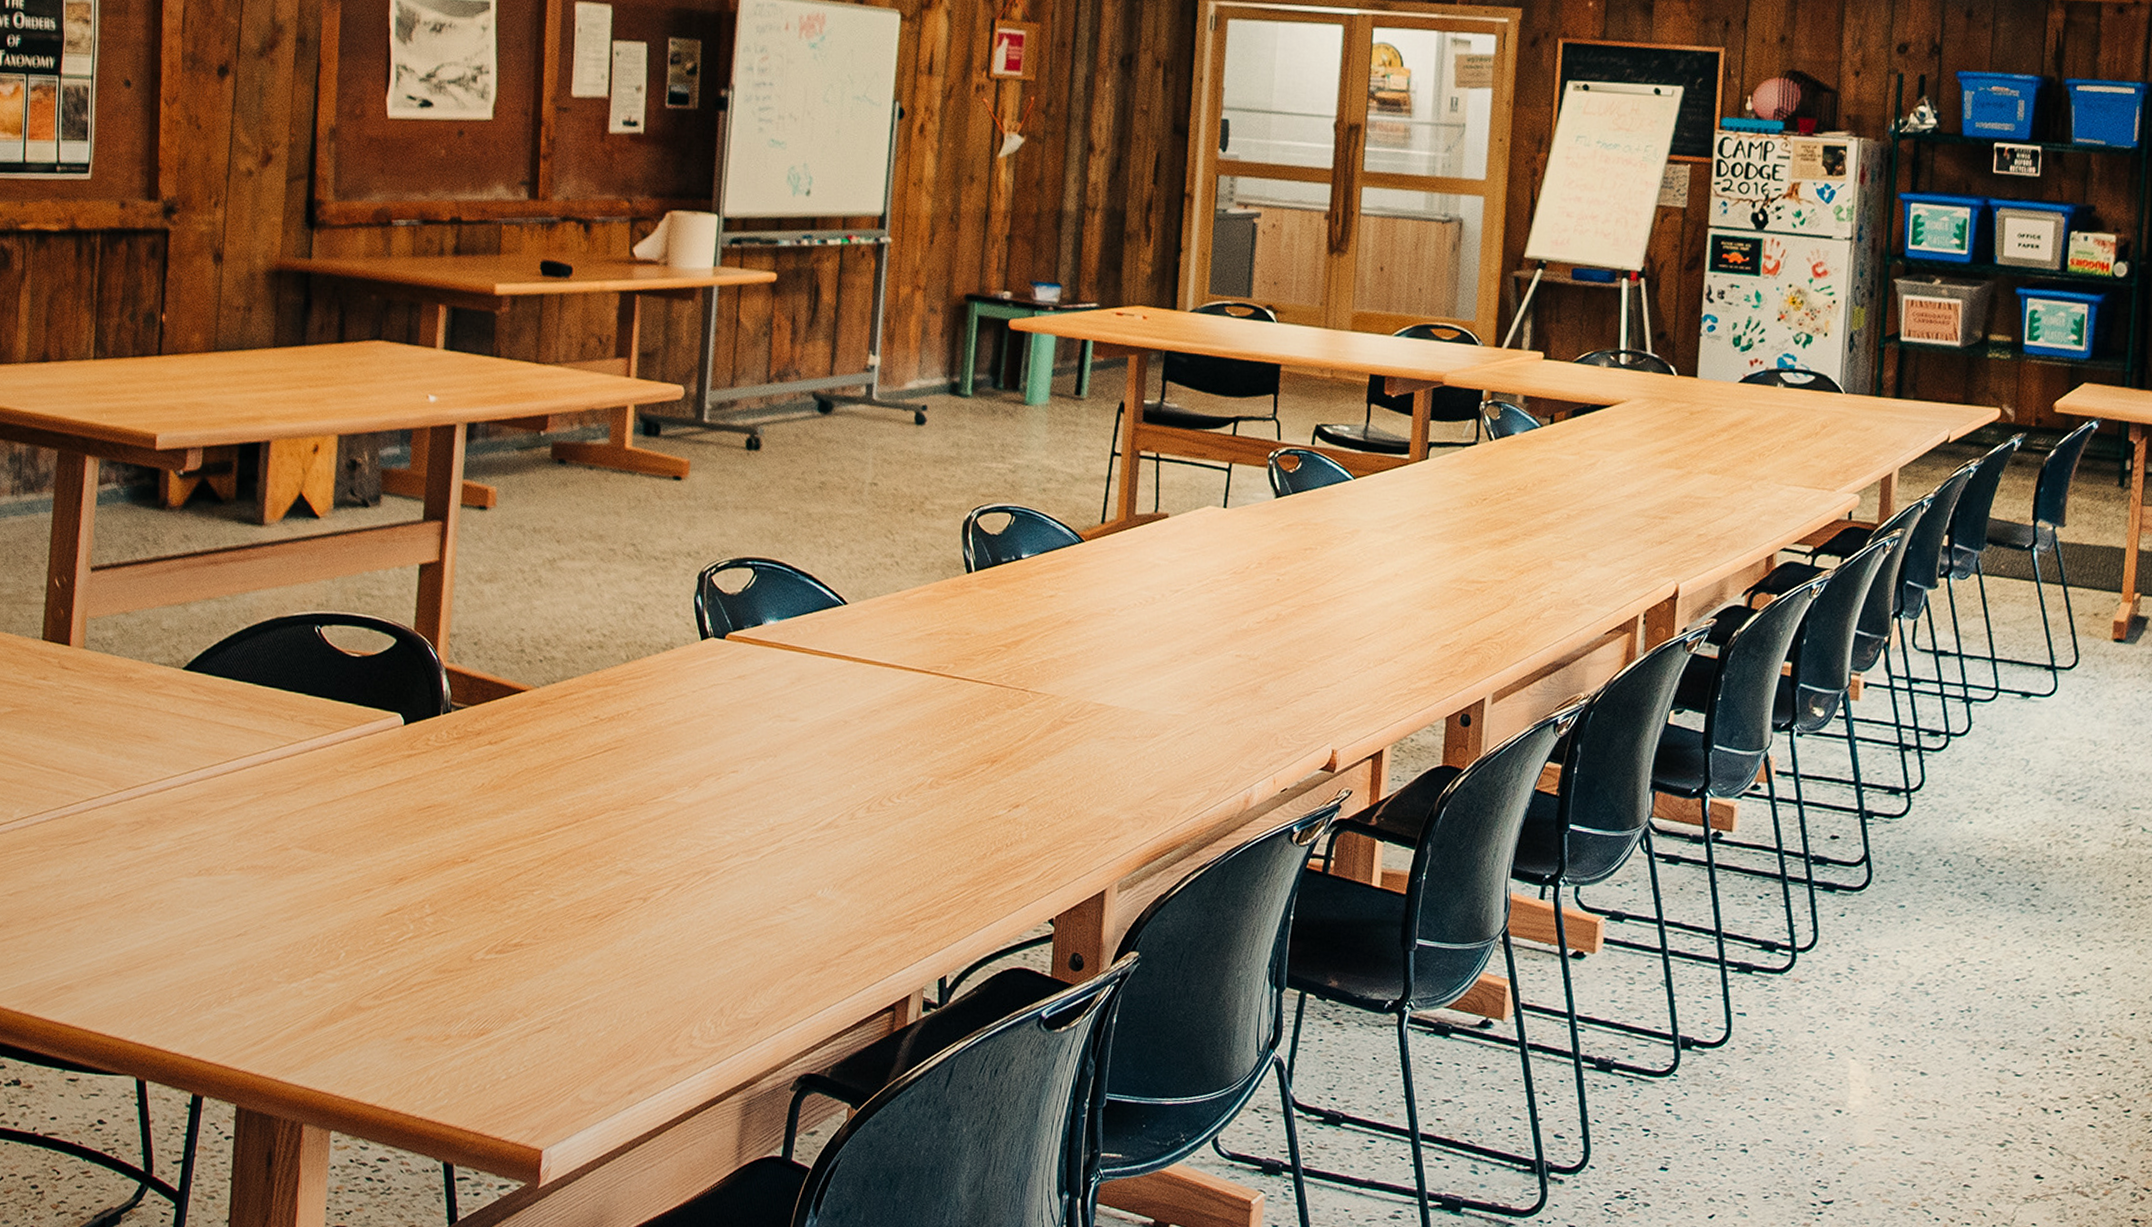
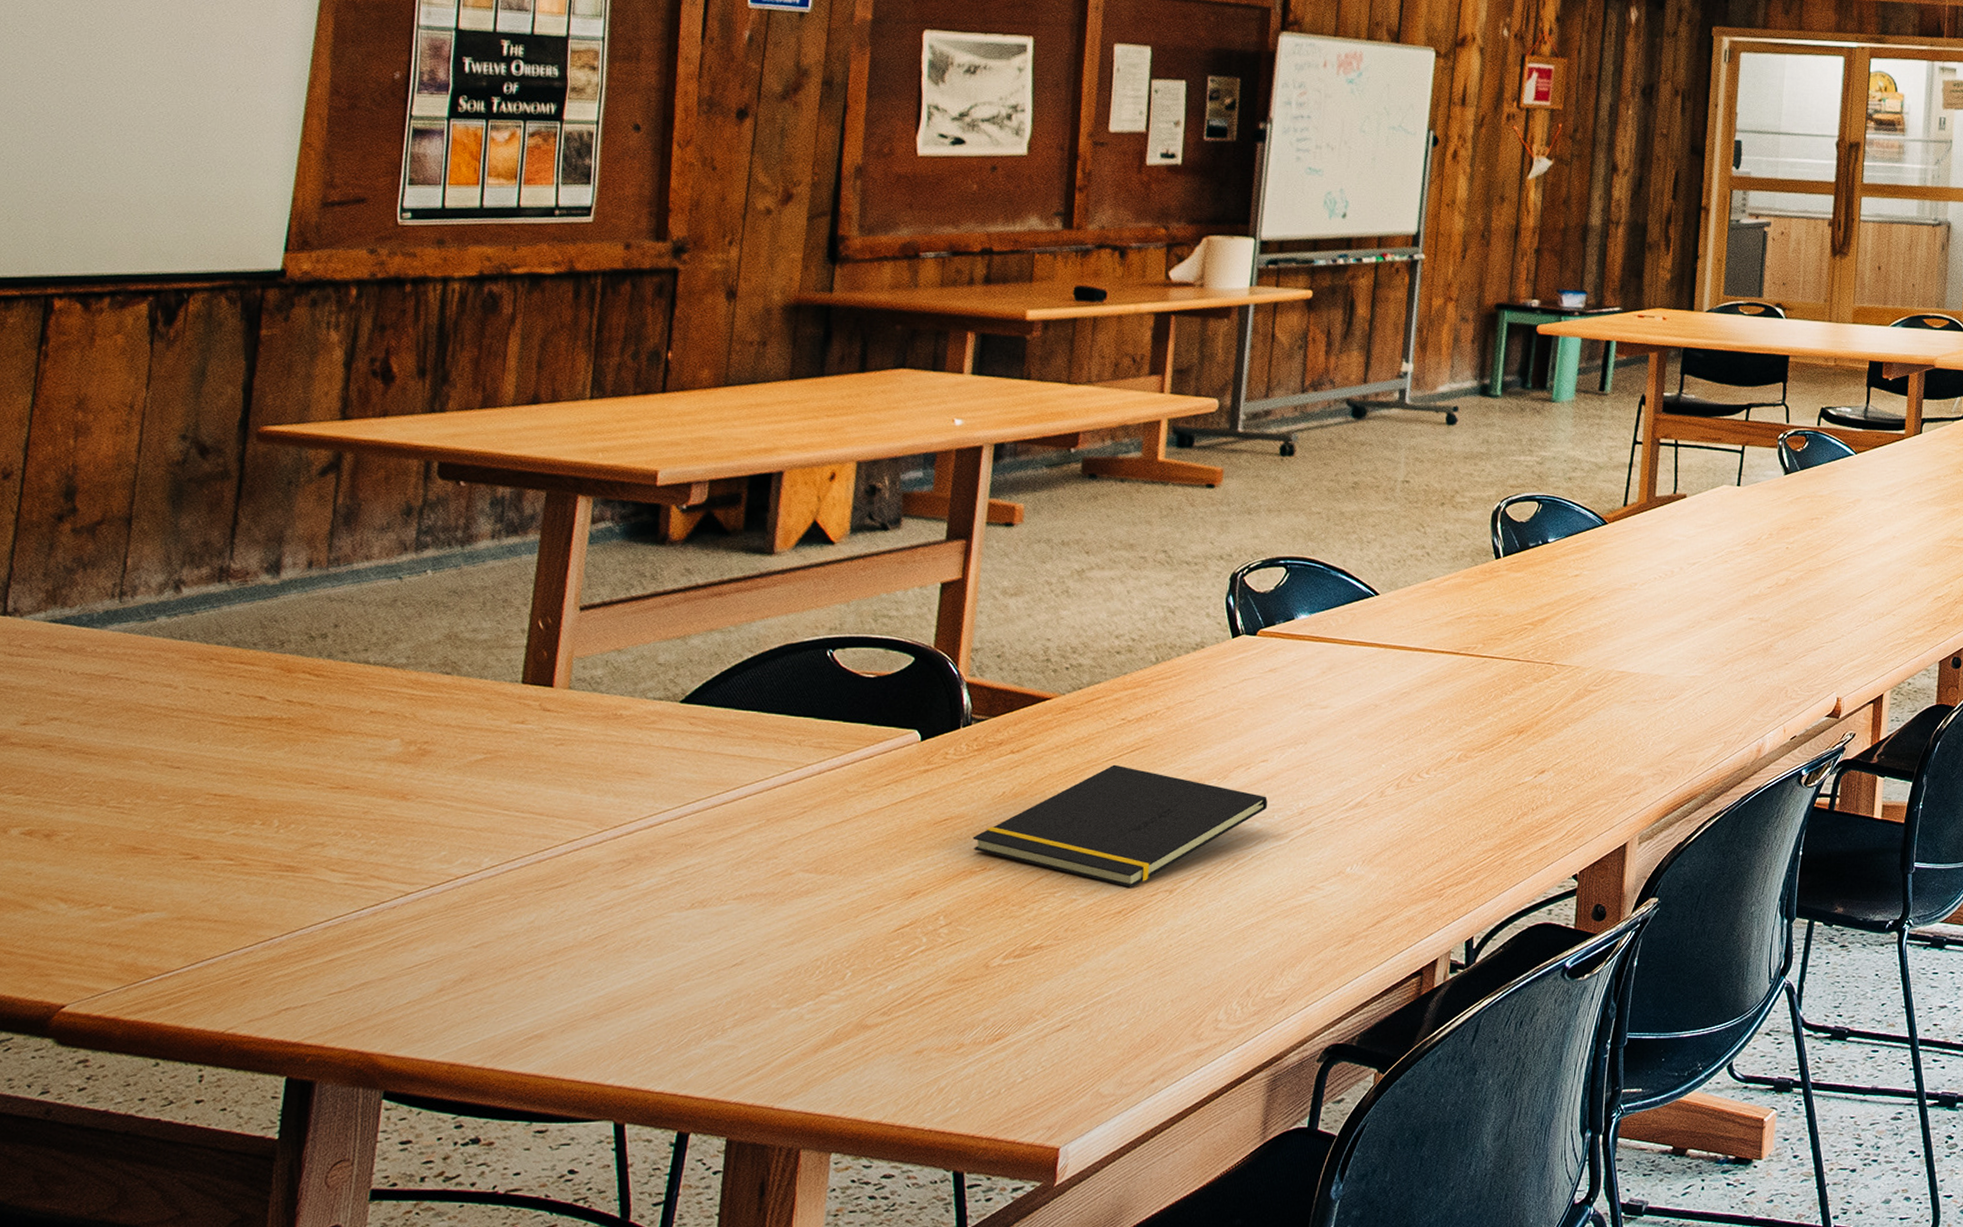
notepad: none [454,764,739,892] -> present [972,764,1268,887]

